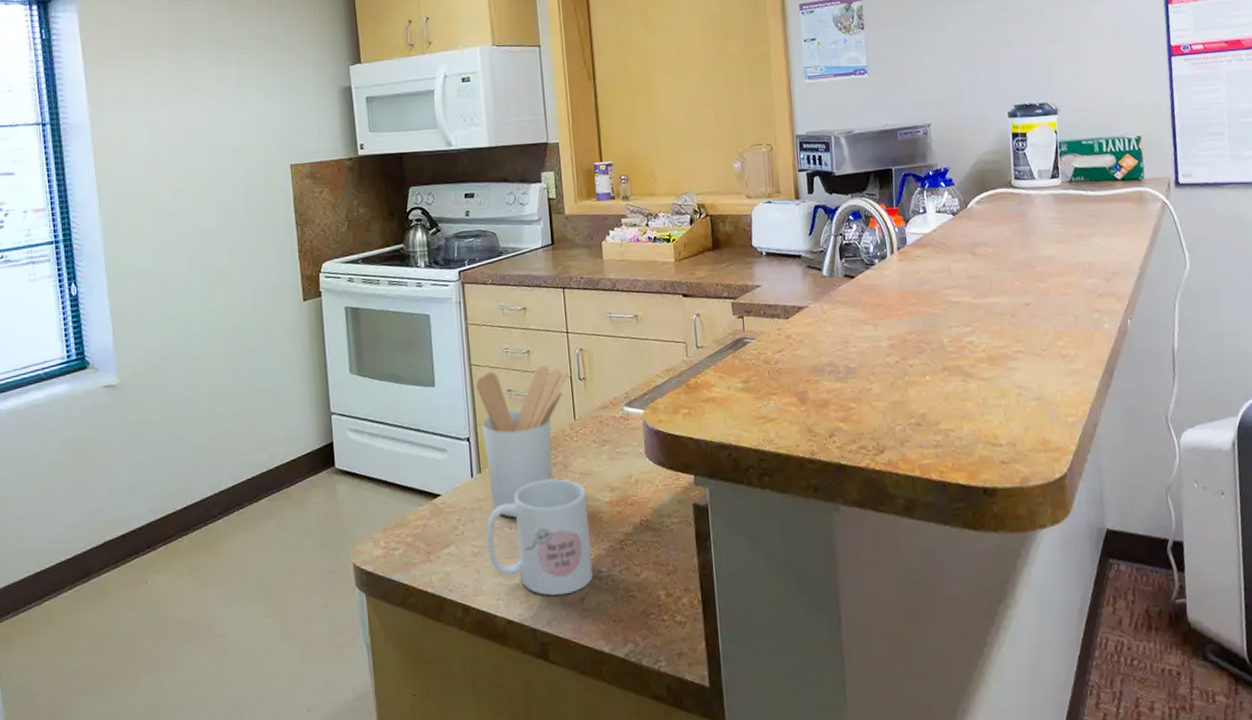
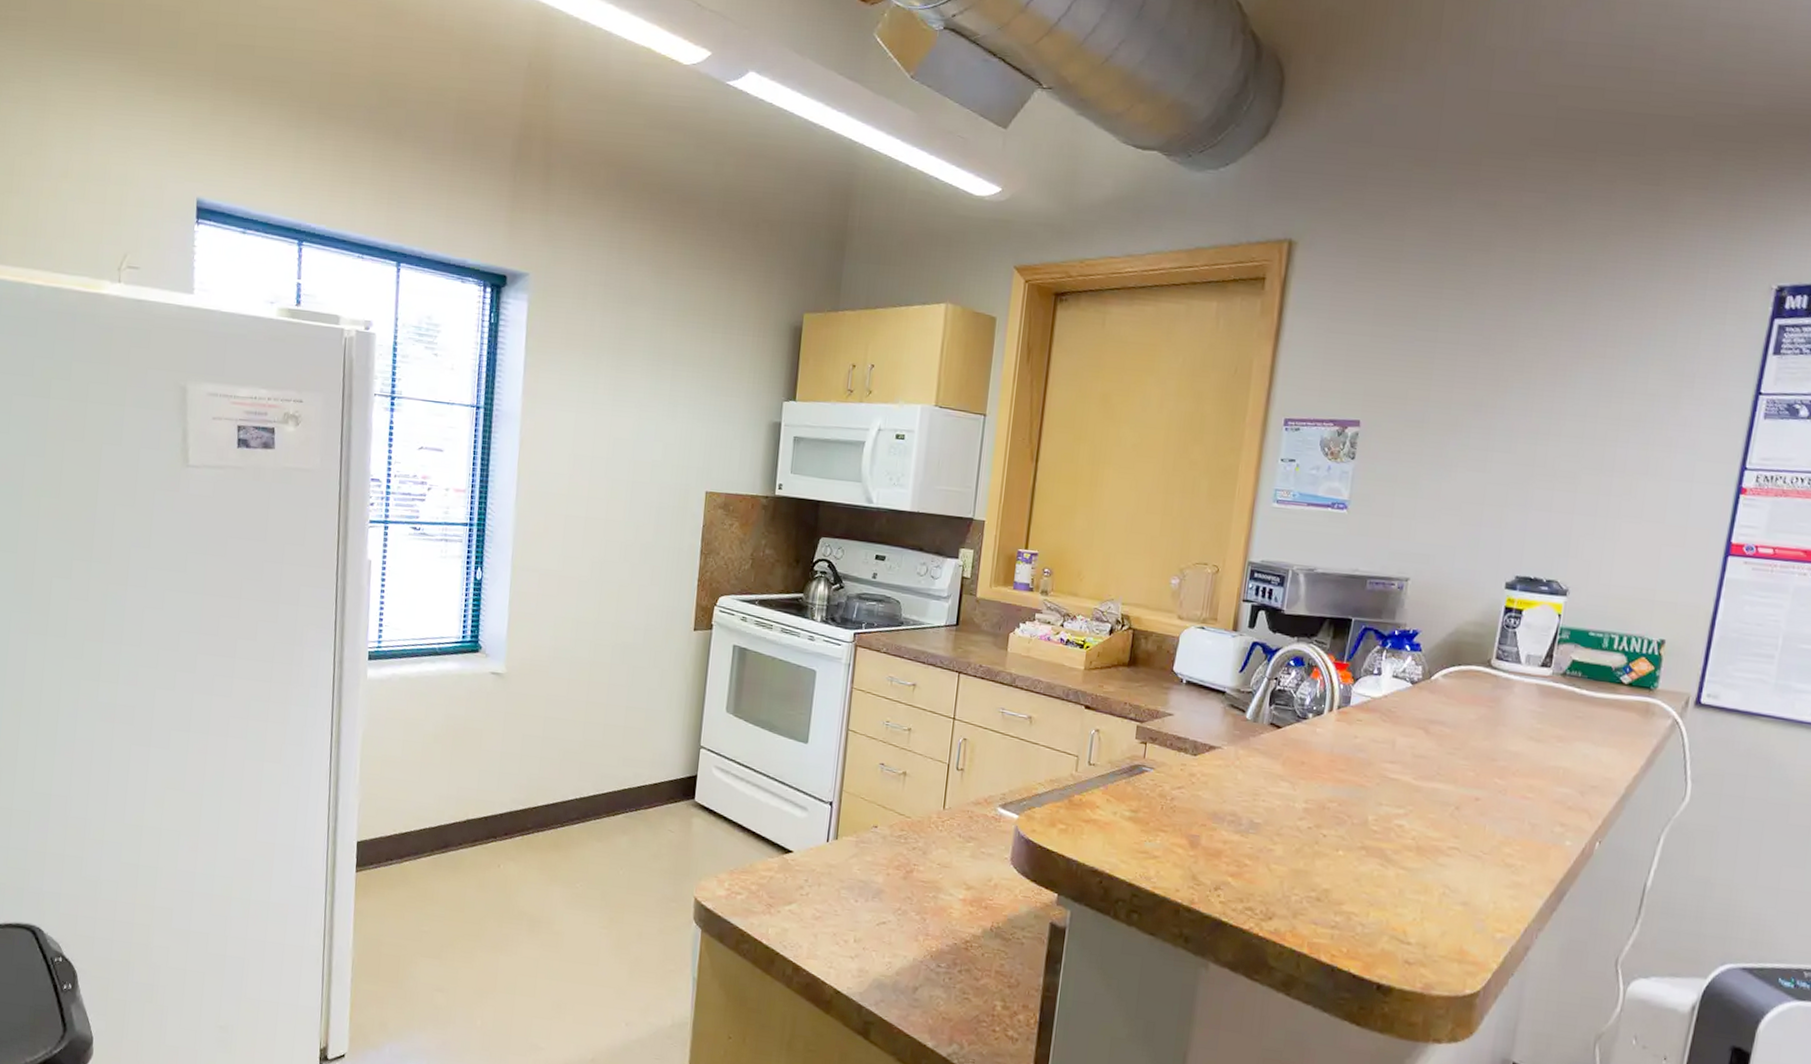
utensil holder: present [475,365,568,518] -> none [843,741,946,892]
mug: present [486,478,594,597] -> none [829,860,941,981]

